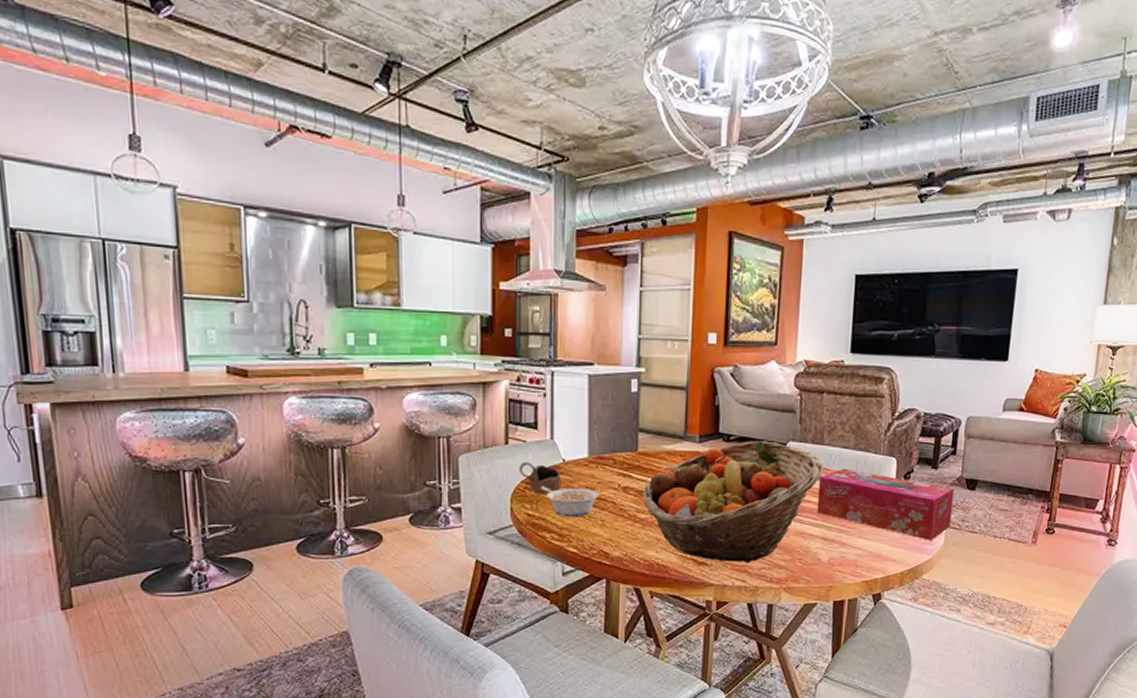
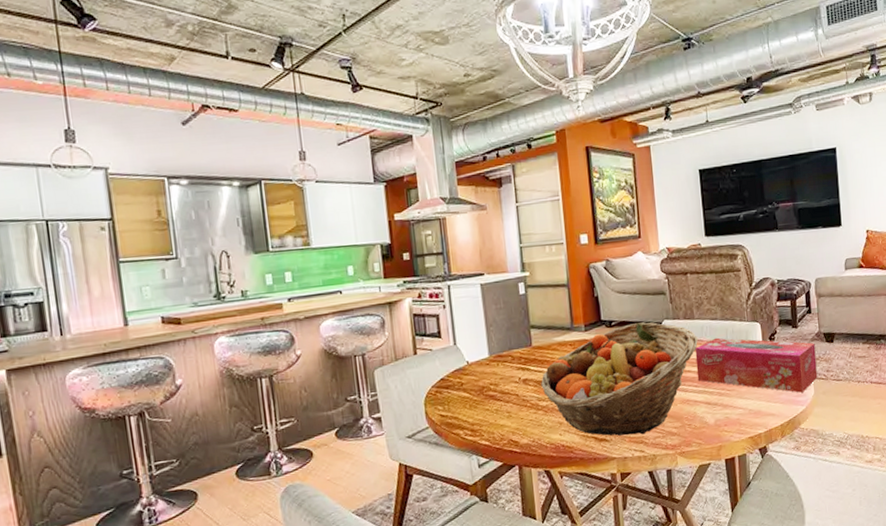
cup: present [519,461,562,495] -> none [429,367,468,396]
legume: present [540,486,600,517] -> none [450,385,503,414]

